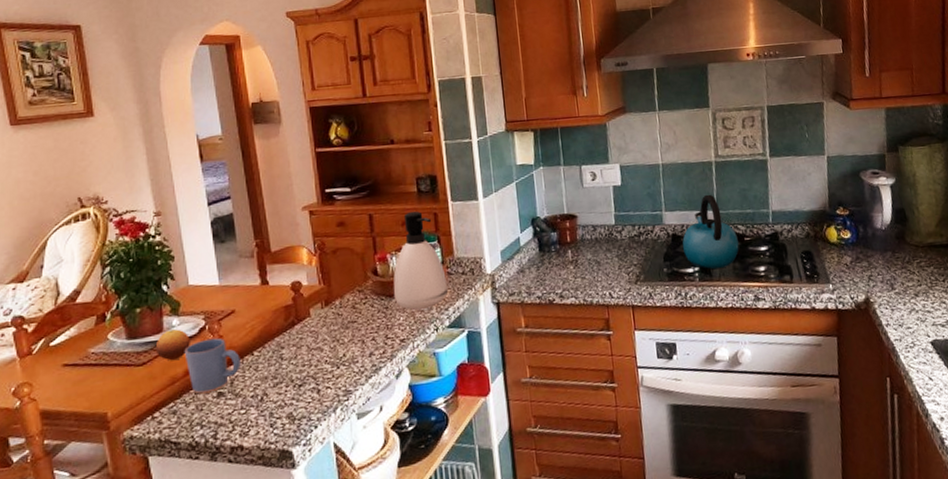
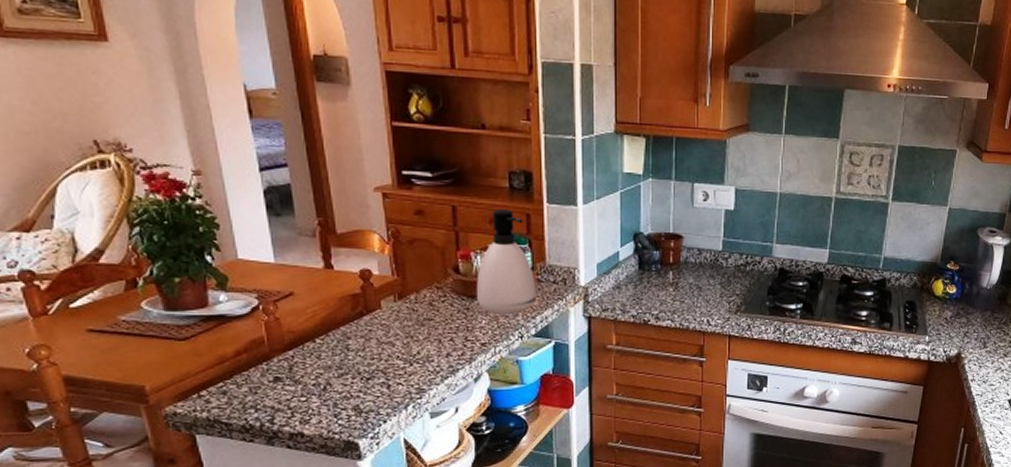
fruit: present [155,329,190,361] -> none [199,305,241,339]
mug: present [184,337,241,394] -> none [234,320,301,377]
kettle: present [682,194,739,270] -> none [788,231,845,309]

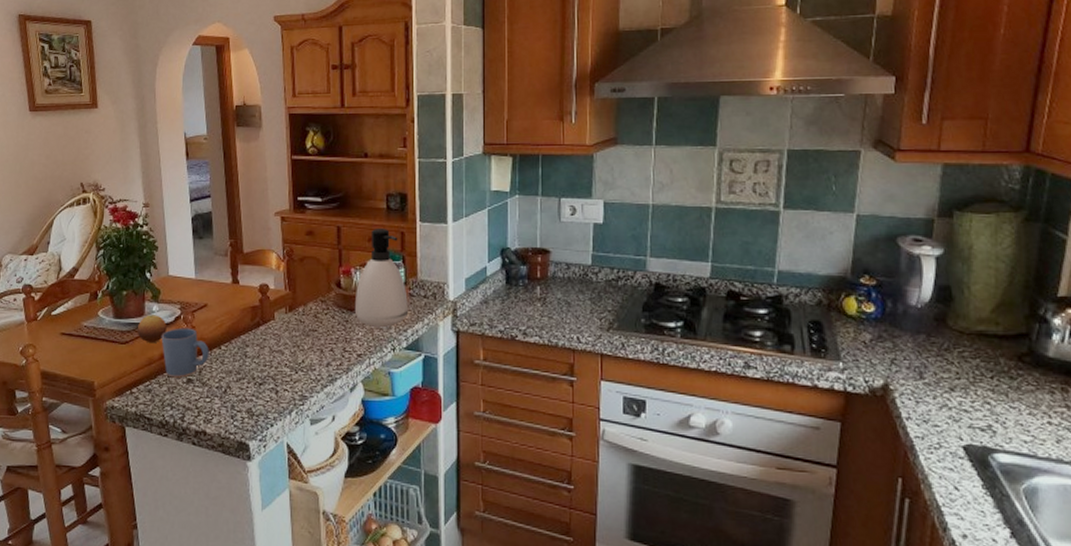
fruit: none [199,305,241,339] -> present [137,315,167,344]
mug: none [234,320,301,377] -> present [161,327,209,378]

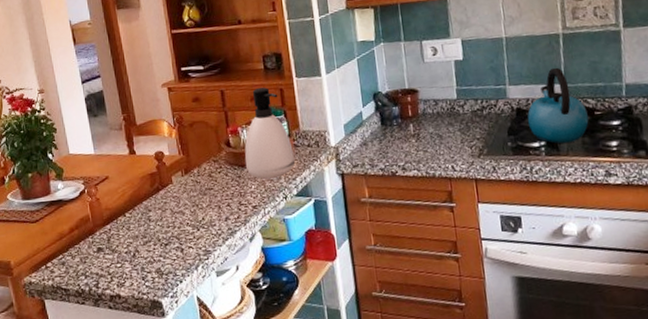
fruit: present [137,315,167,344] -> none [45,192,73,220]
mug: present [161,327,209,378] -> none [68,200,115,249]
kettle: none [665,243,733,328] -> present [527,67,589,144]

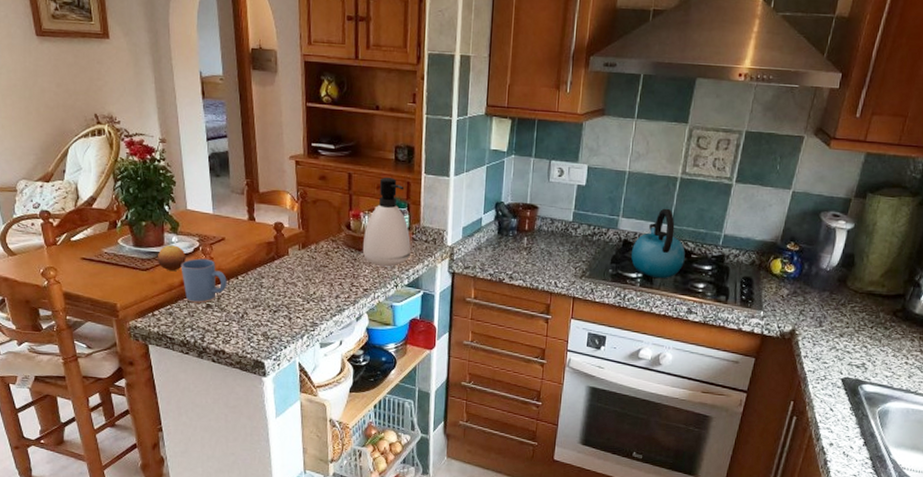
fruit: none [45,192,73,220] -> present [157,245,186,272]
mug: none [68,200,115,249] -> present [181,258,227,304]

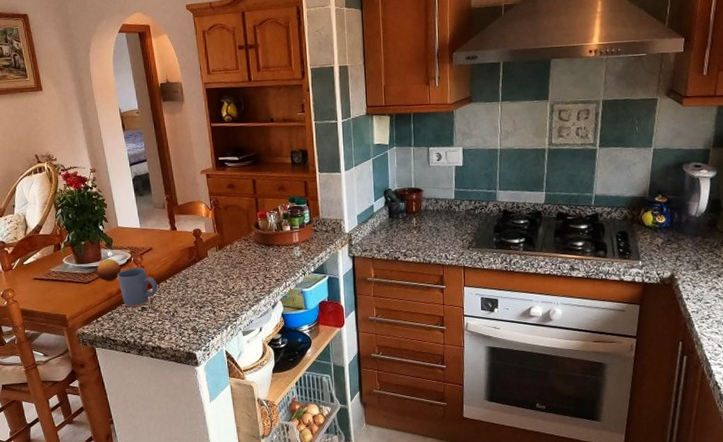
soap dispenser: present [362,177,411,267] -> none [271,179,314,258]
kettle: present [630,208,685,279] -> none [511,177,562,242]

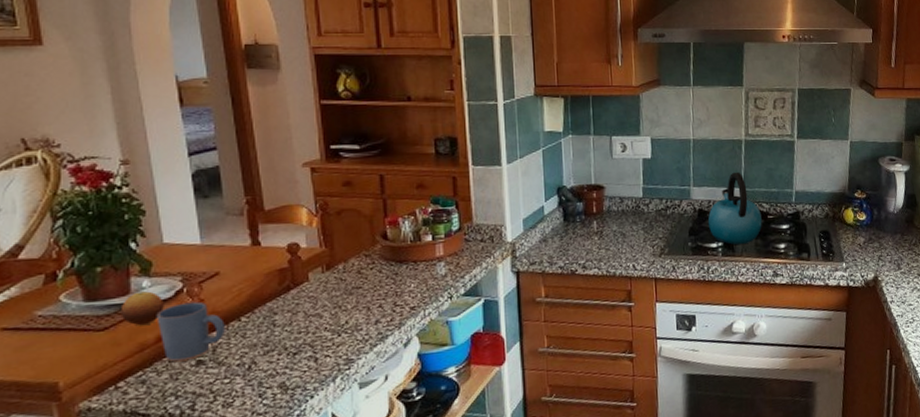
kettle: none [511,177,562,242] -> present [707,172,762,245]

